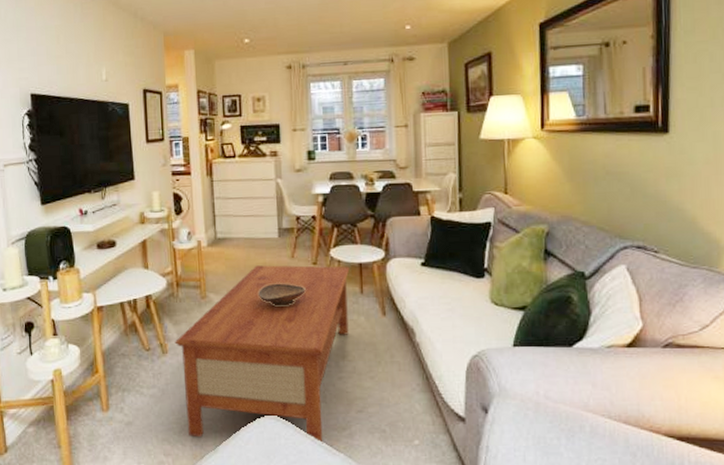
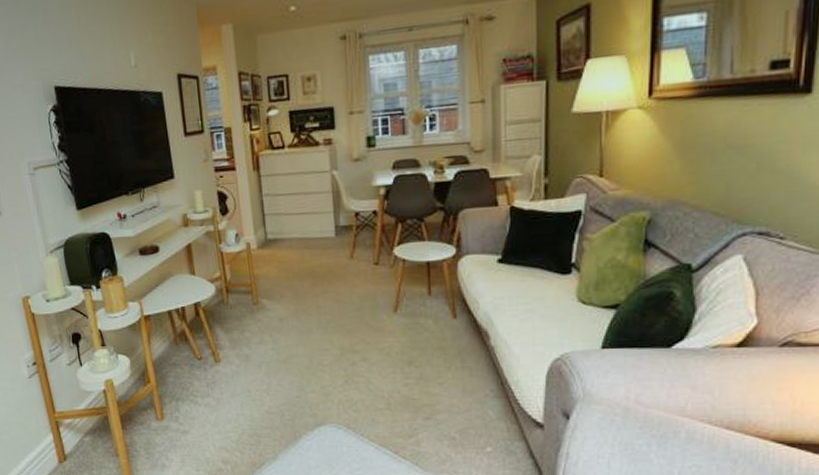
coffee table: present [174,265,350,444] -> none [227,266,416,452]
decorative bowl: present [257,283,306,307] -> none [314,285,367,311]

